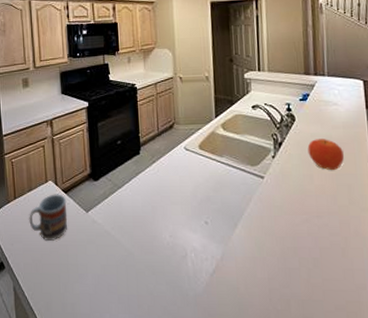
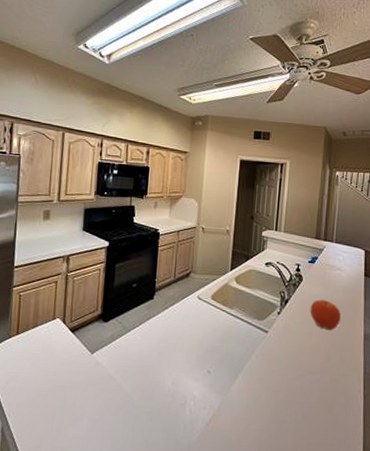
cup: present [29,194,68,241] -> none [29,332,73,381]

